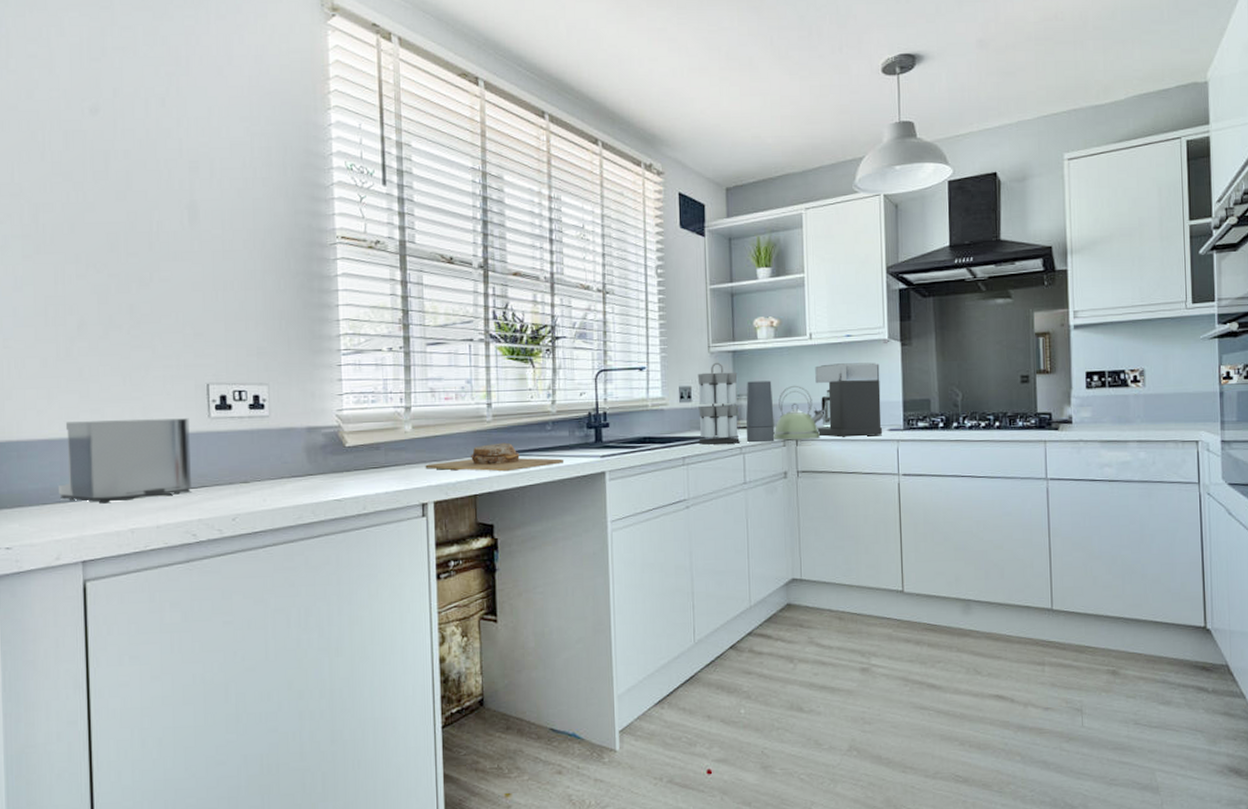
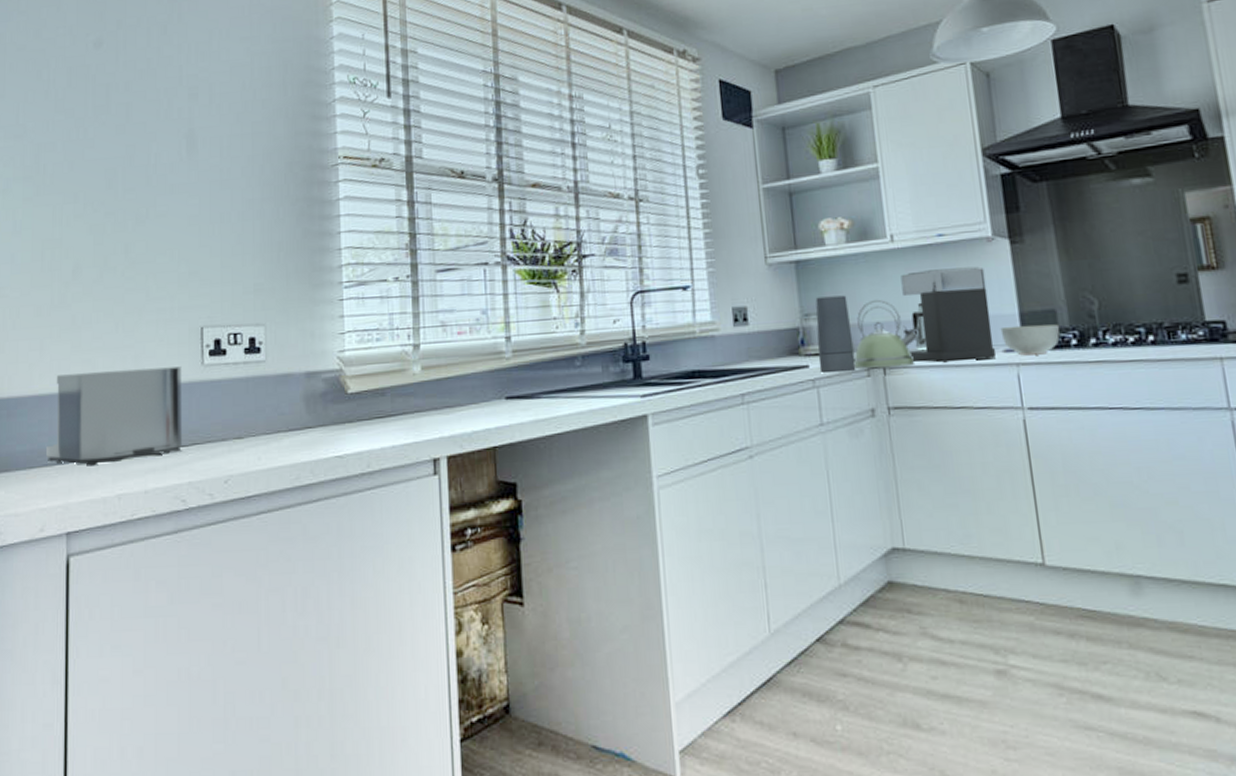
cutting board: present [425,442,565,472] -> none [436,382,598,418]
spice rack: present [697,362,740,445] -> none [754,275,812,378]
bowl: none [887,410,932,434] -> present [1000,324,1060,356]

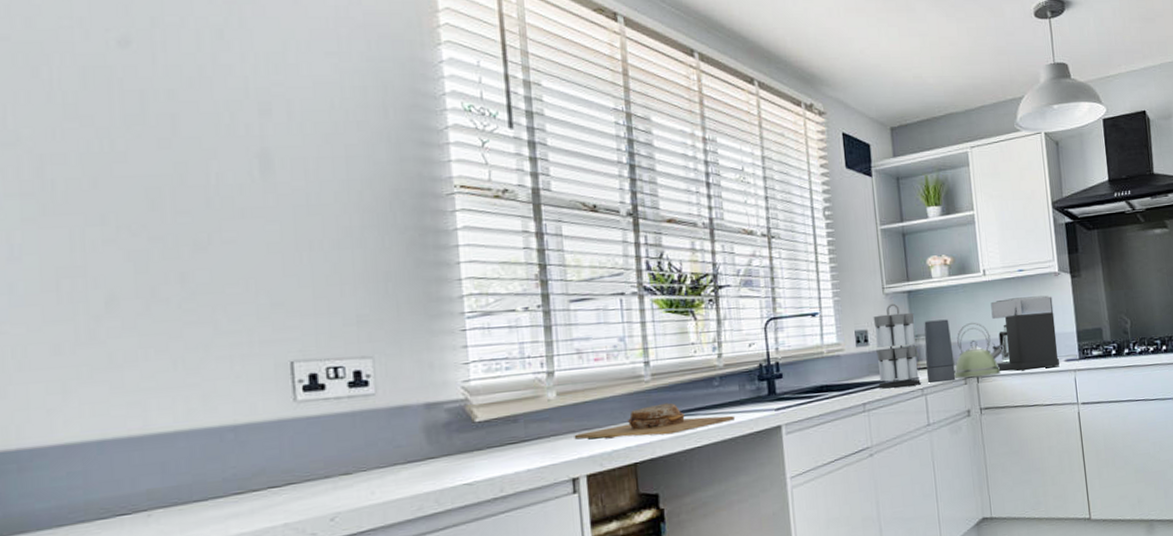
toaster: present [46,366,183,466] -> none [81,404,274,518]
cutting board: none [436,382,598,418] -> present [574,403,736,440]
spice rack: none [754,275,812,378] -> present [873,303,921,389]
bowl: present [1000,324,1060,356] -> none [1063,339,1105,364]

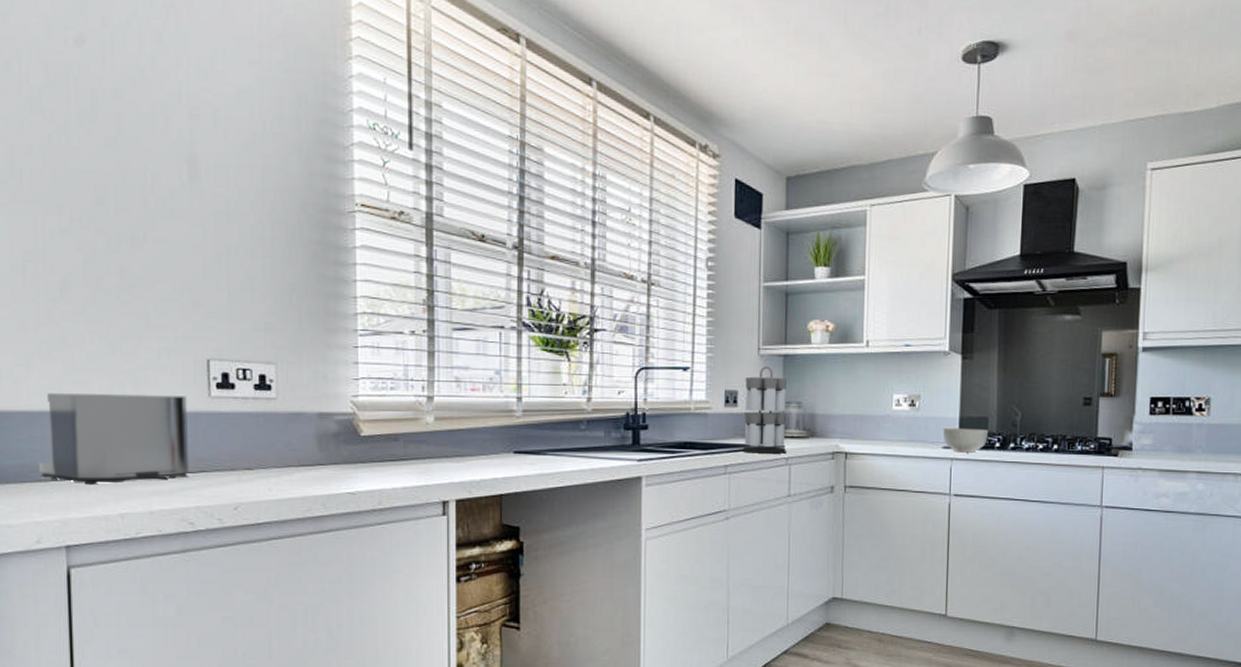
toaster: none [81,404,274,518] -> present [39,392,190,485]
cutting board: present [574,403,736,440] -> none [447,440,599,471]
canister: present [924,319,956,384] -> none [793,388,824,454]
kettle: present [954,322,1005,379] -> none [822,395,879,454]
coffee maker: present [991,295,1060,372] -> none [868,374,938,453]
bowl: none [1063,339,1105,364] -> present [943,427,989,453]

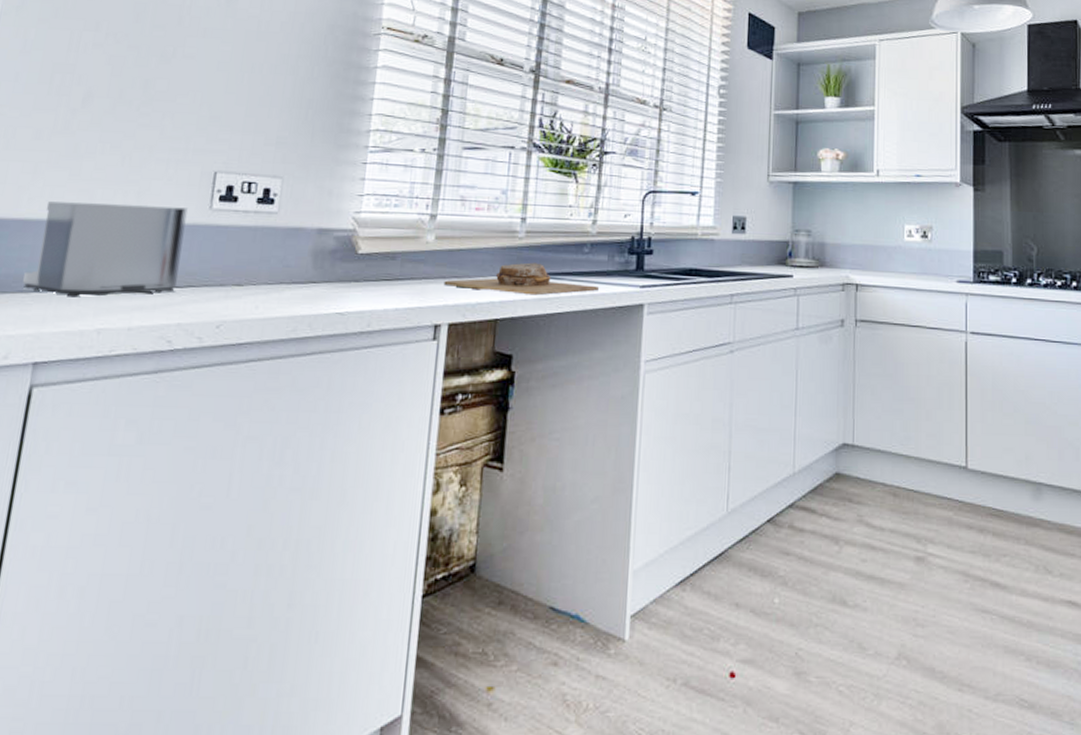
cutting board: none [447,440,599,471] -> present [443,262,600,296]
spice rack: present [742,366,788,454] -> none [749,193,797,284]
bowl: present [943,427,989,453] -> none [957,260,1004,288]

